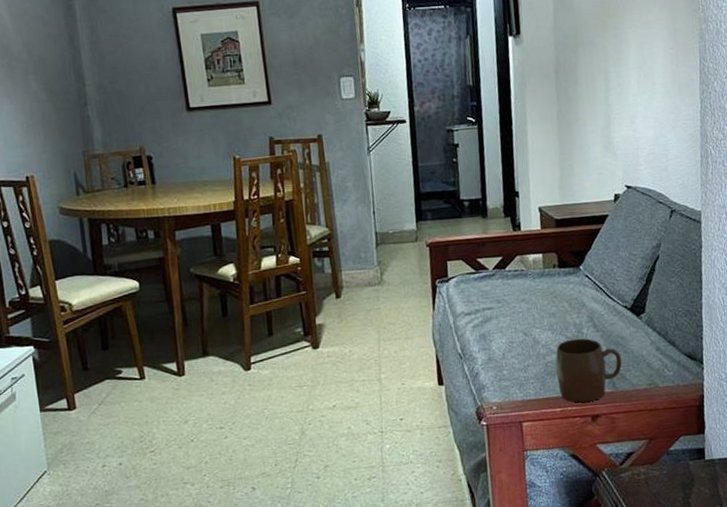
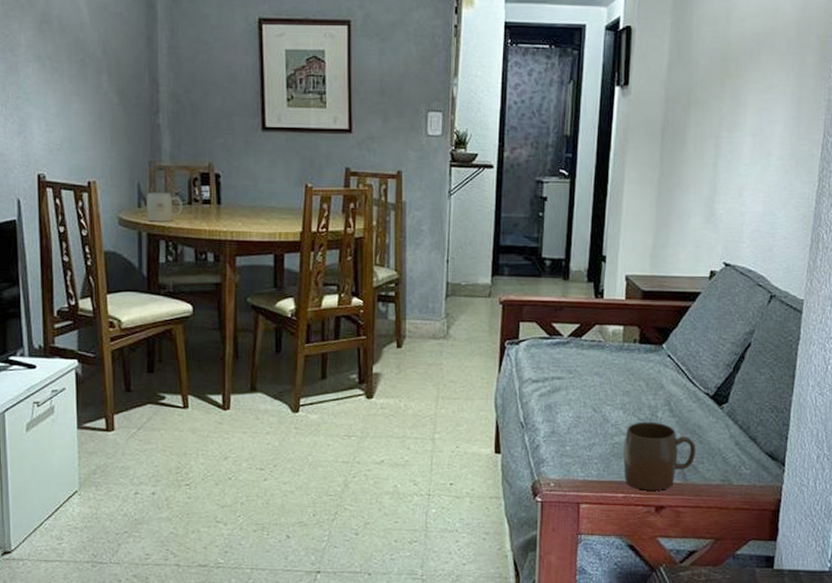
mug: none [83,178,120,208] -> present [147,193,182,222]

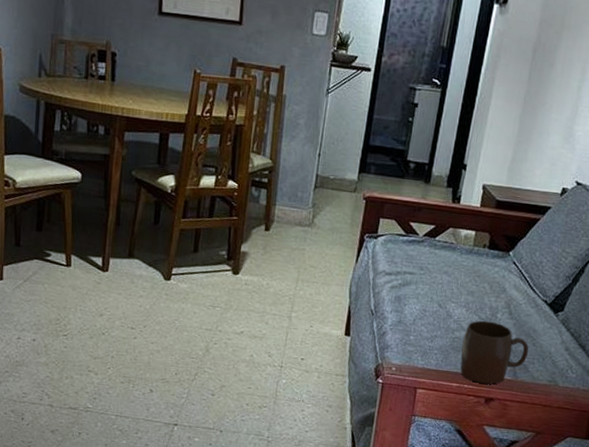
mug: present [147,193,182,222] -> none [46,64,80,93]

